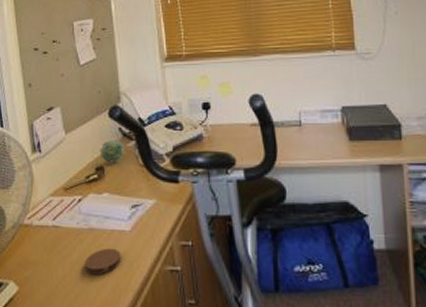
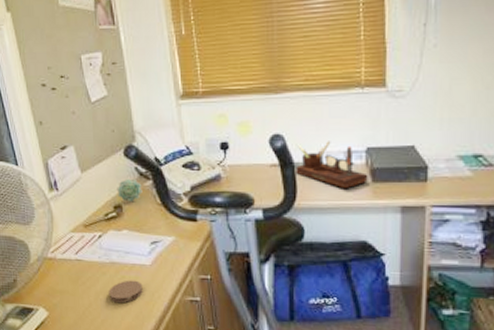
desk organizer: none [275,100,345,148] -> present [296,141,368,189]

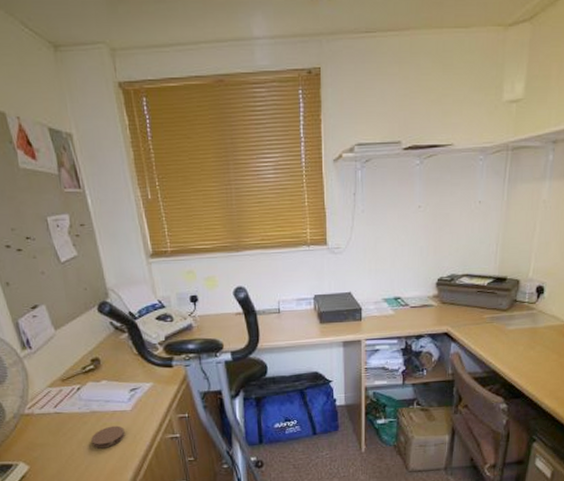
succulent plant: present [117,178,143,202] -> none [93,332,119,355]
desk organizer: present [296,141,368,189] -> none [258,291,317,331]

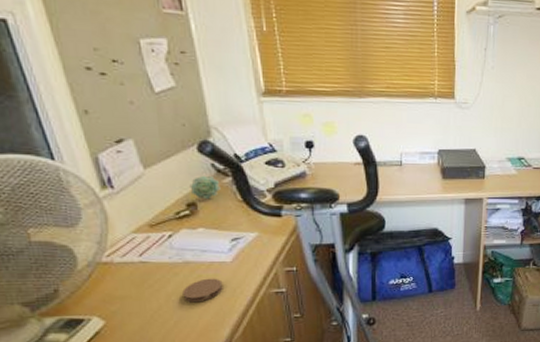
succulent plant: none [93,332,119,355] -> present [189,175,221,200]

